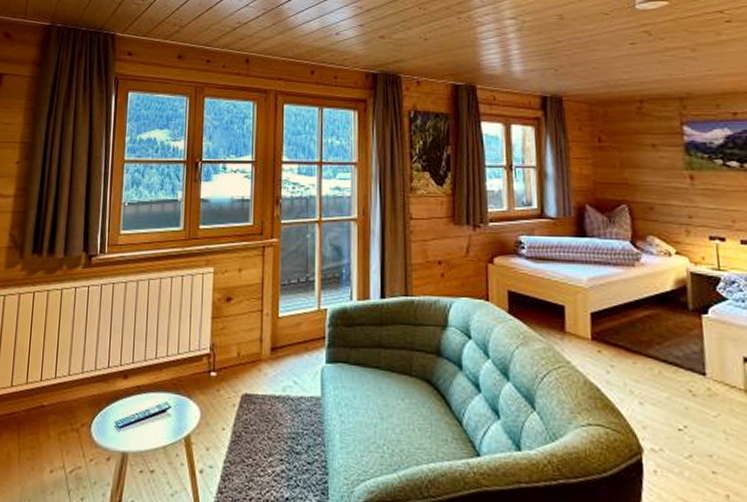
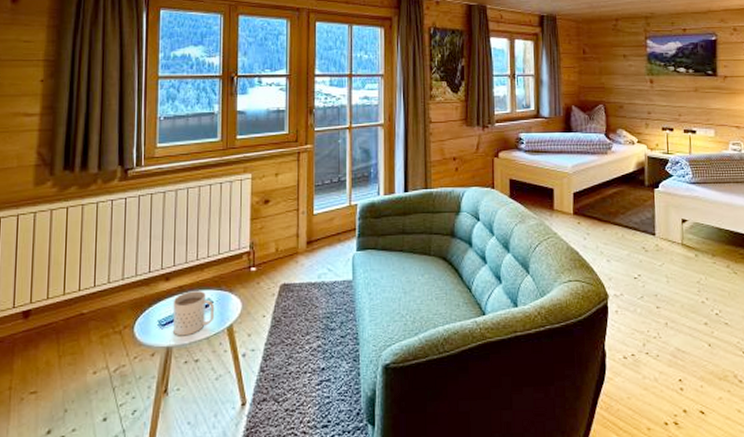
mug: none [129,392,173,442] -> present [172,291,215,336]

